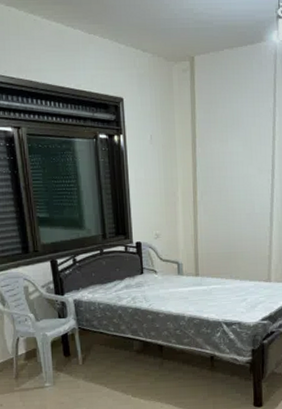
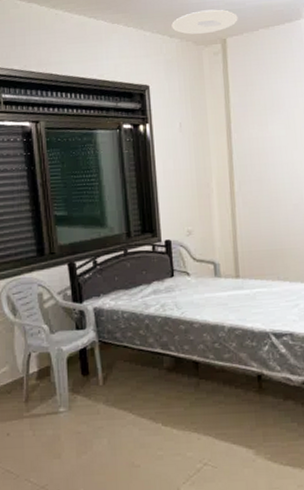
ceiling light: none [144,26,206,50] -> present [171,9,238,35]

